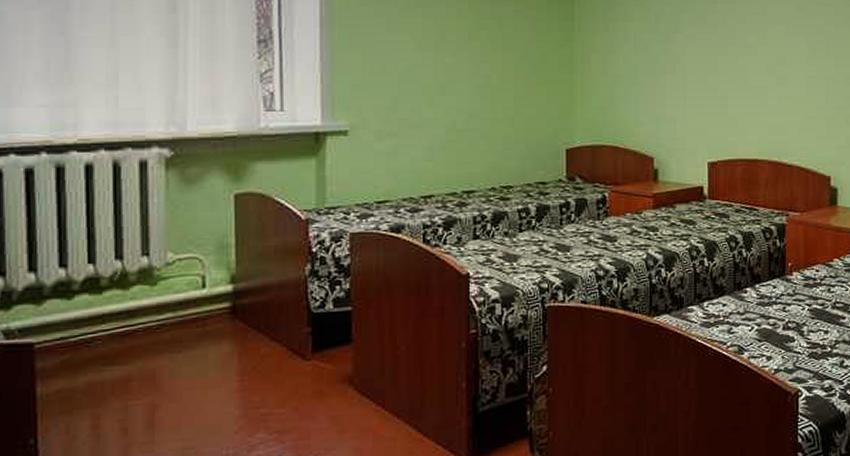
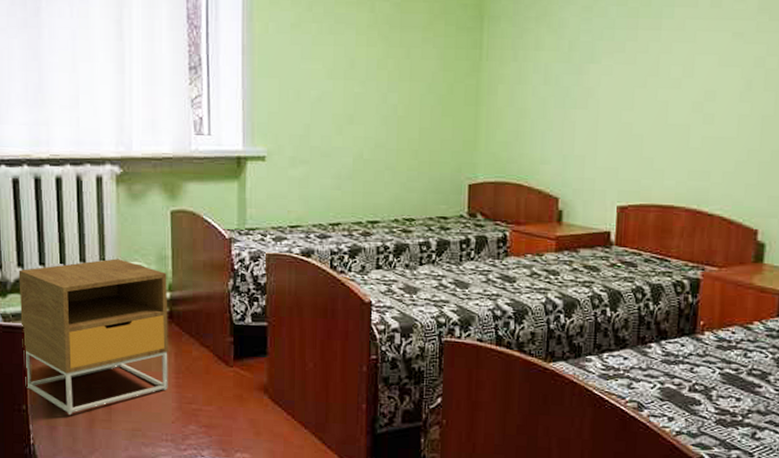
nightstand: none [29,252,231,442] -> present [18,258,168,415]

